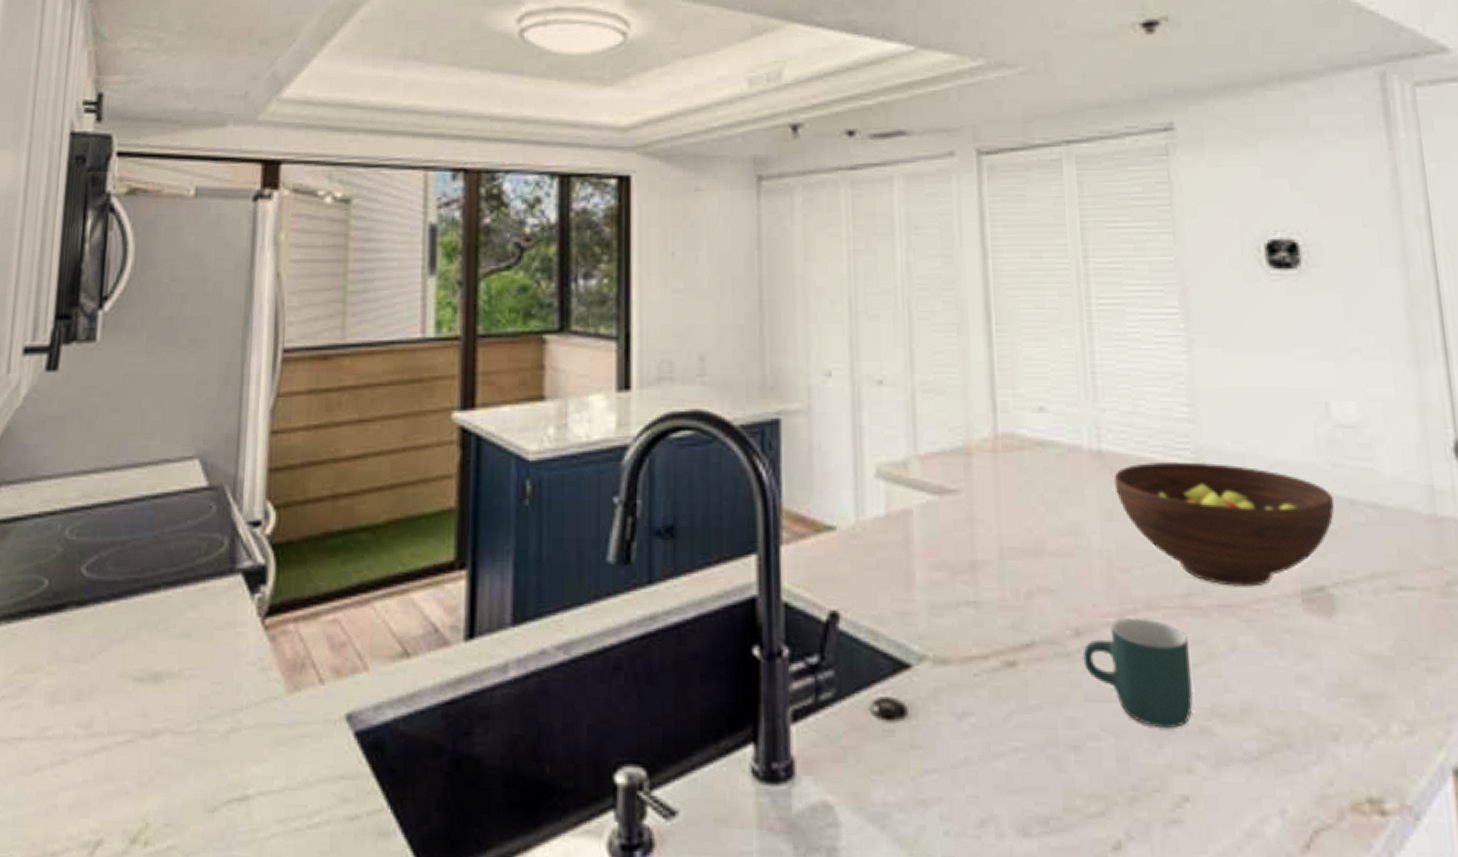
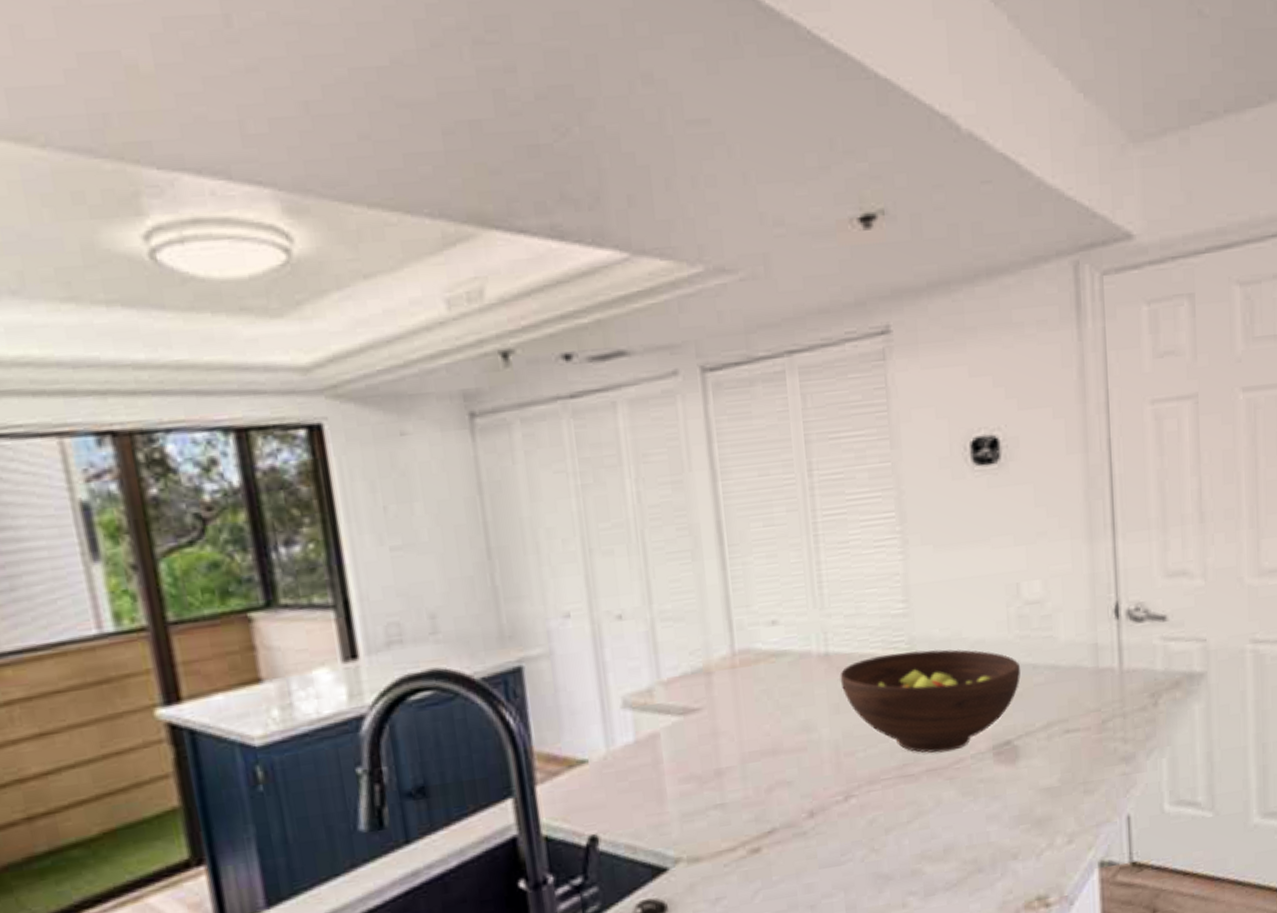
mug: present [1083,617,1194,728] -> none [816,791,907,878]

